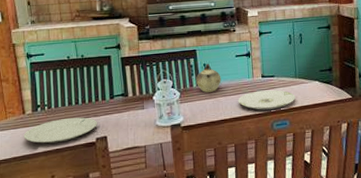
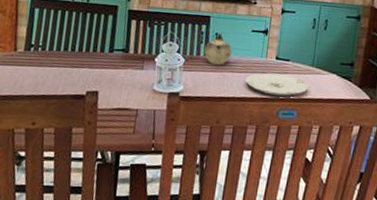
plate: present [23,117,97,144] -> none [10,63,91,89]

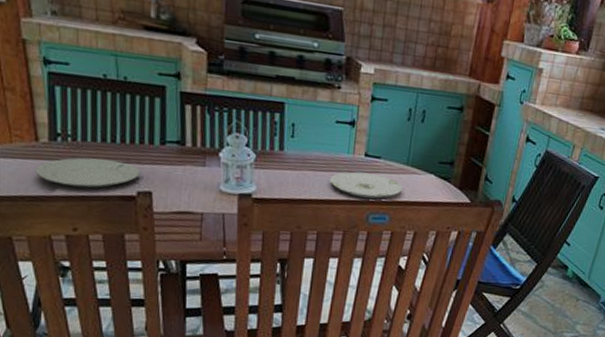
plate: none [10,63,91,89] -> present [35,157,140,189]
teapot: present [204,34,232,65] -> none [278,124,313,162]

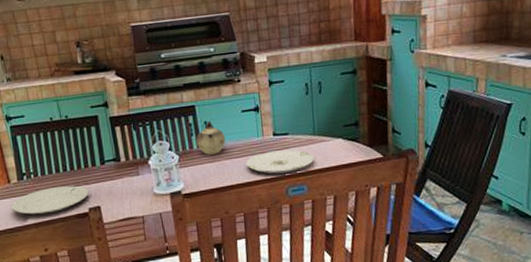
teapot: none [278,124,313,162] -> present [195,121,226,155]

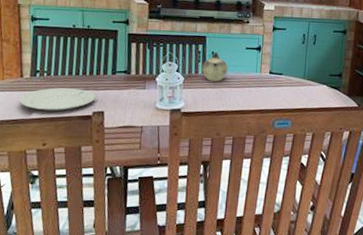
plate: present [246,149,314,174] -> none [242,86,301,108]

